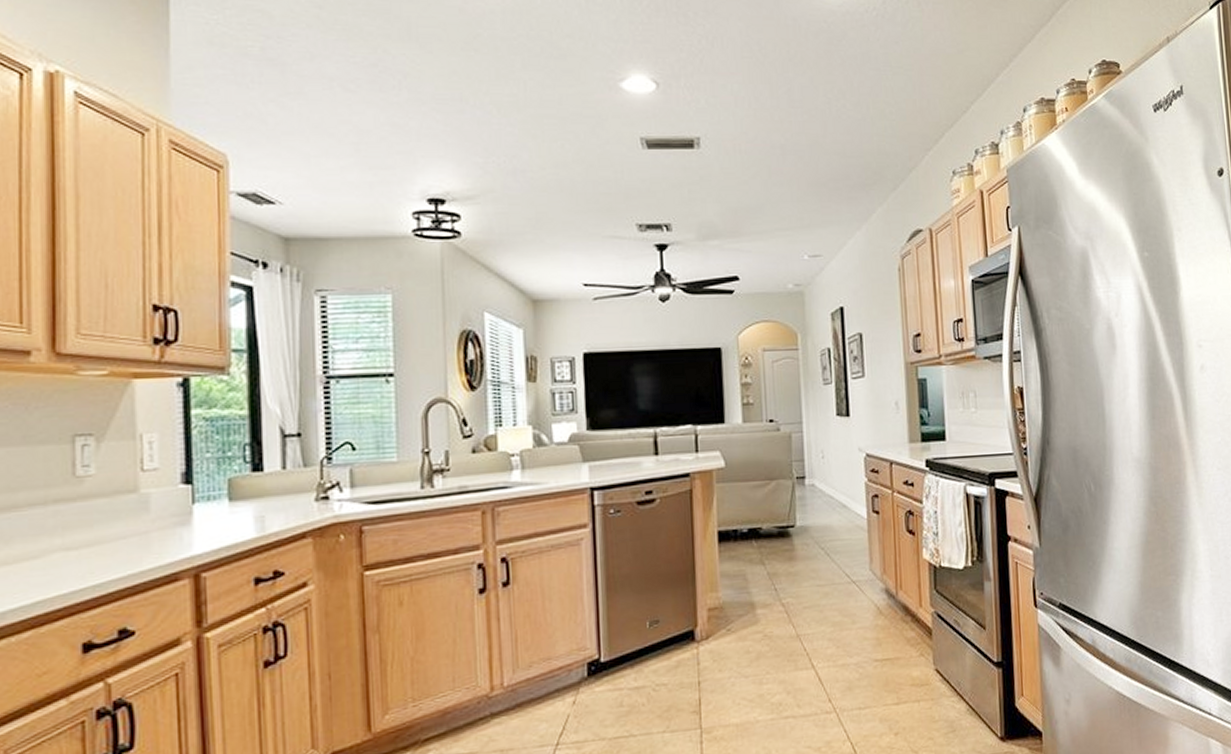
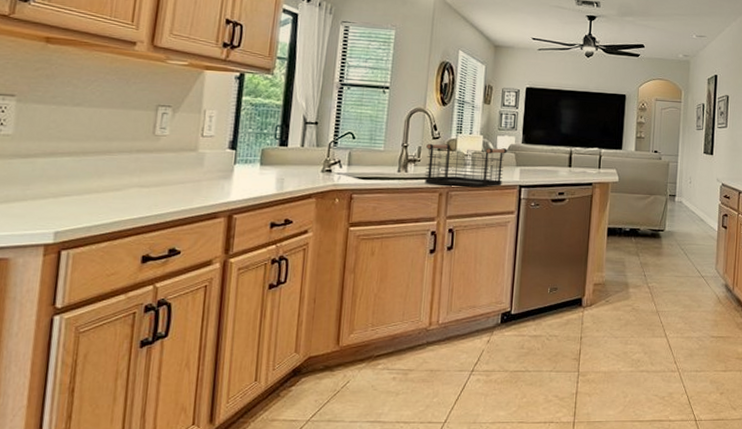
dish rack: none [456,439,568,501] -> present [425,143,507,188]

